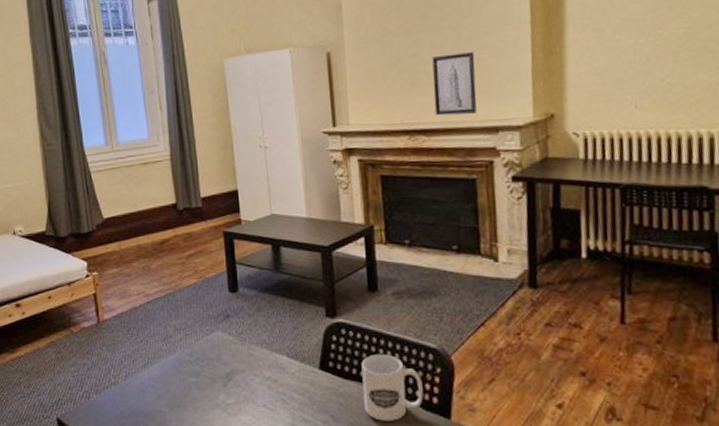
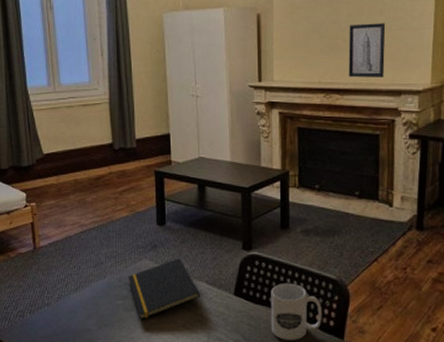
notepad: none [200,328,282,399] -> present [128,258,201,319]

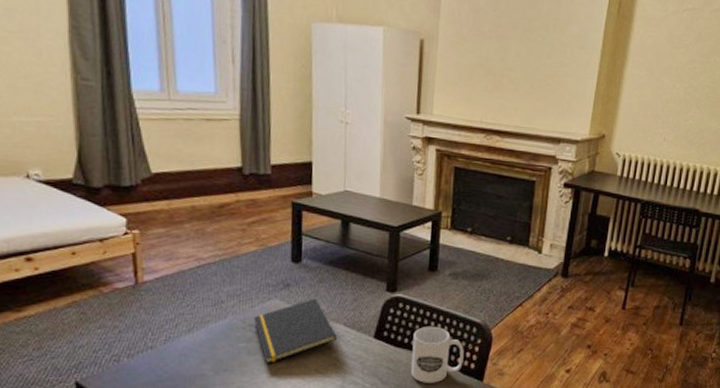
wall art: present [348,23,386,78] -> none [511,64,552,123]

